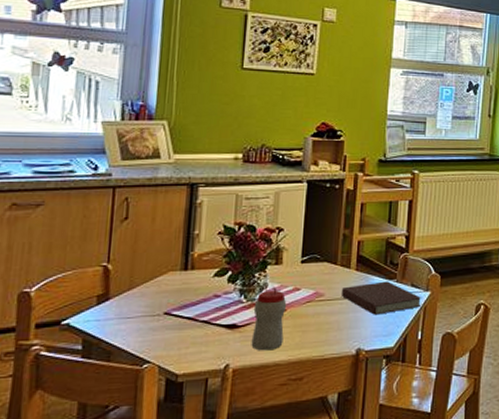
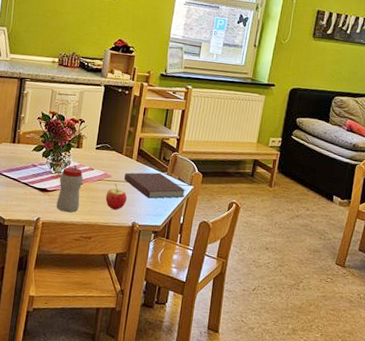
apple: none [318,302,347,337] -> present [105,183,127,210]

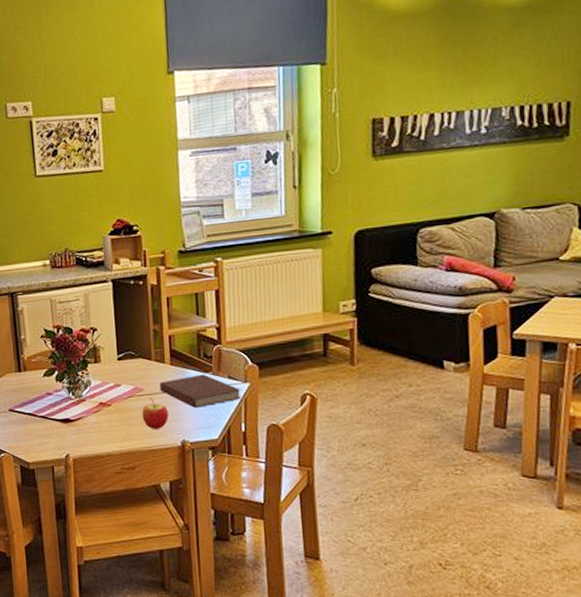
sippy cup: present [56,165,84,213] -> none [81,384,113,443]

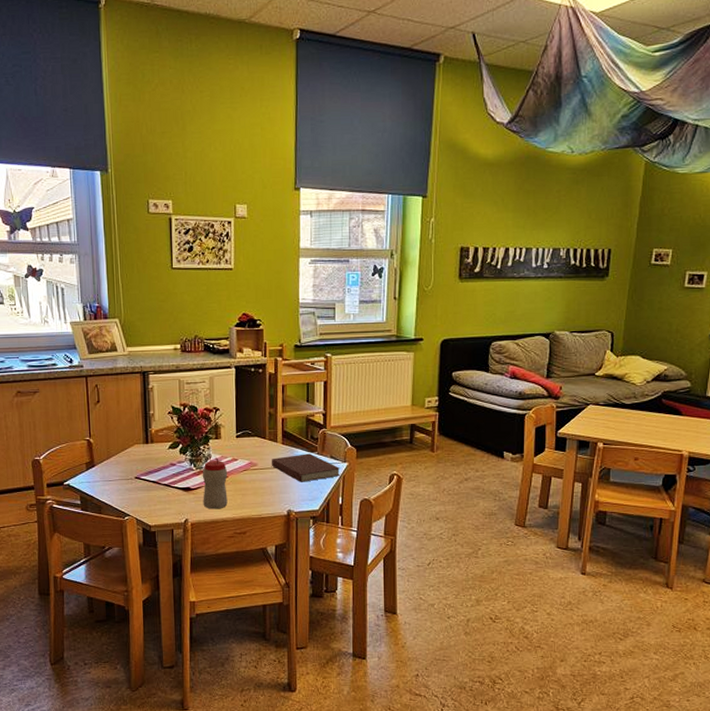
sippy cup: none [81,384,113,443] -> present [202,457,228,509]
apple: present [142,397,169,429] -> none [254,471,277,499]

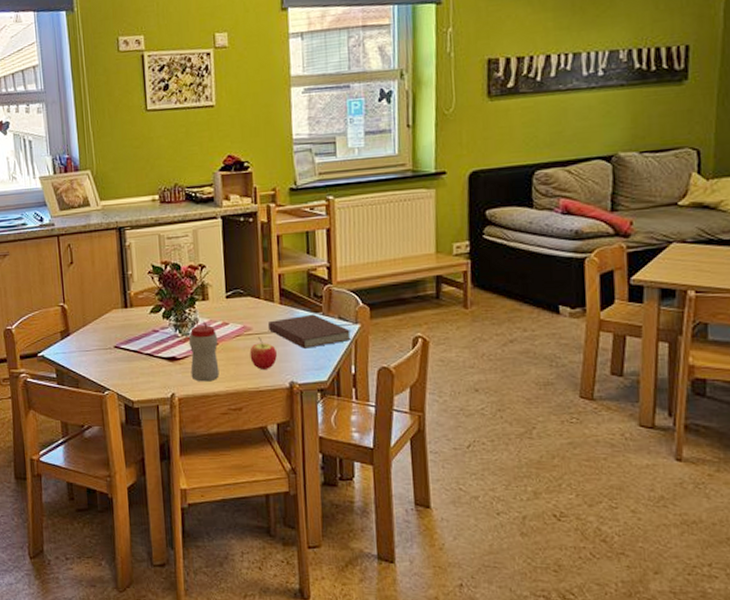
apple: none [254,471,277,499] -> present [249,336,277,369]

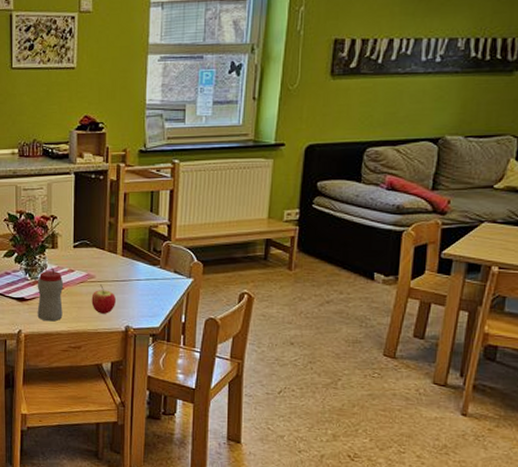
notebook: present [267,314,352,349] -> none [109,267,185,297]

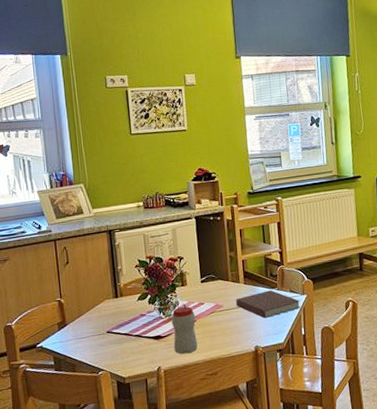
apple: present [91,284,115,314] -> none [222,311,244,339]
notebook: none [109,267,185,297] -> present [235,290,301,318]

